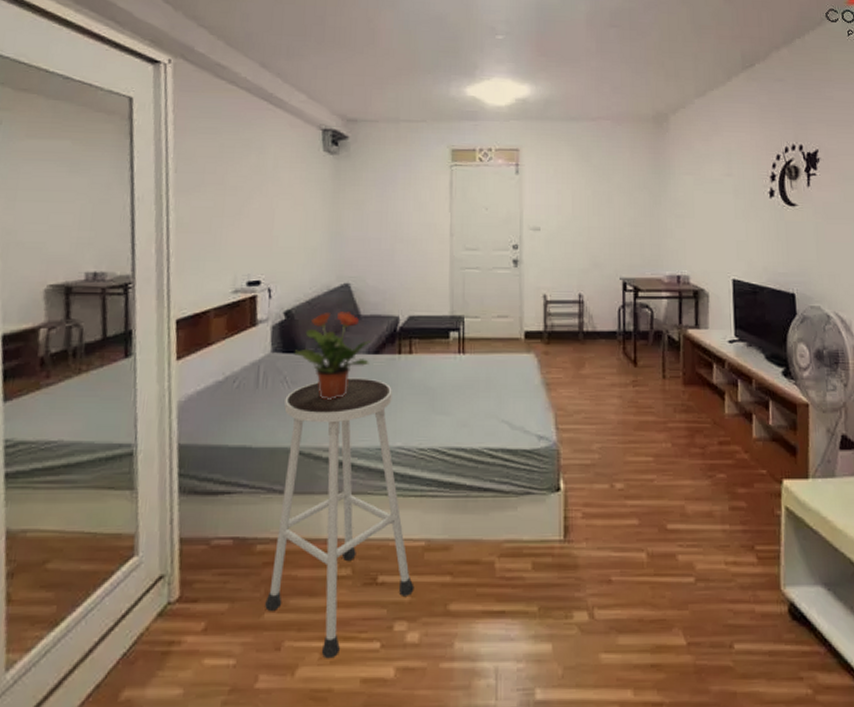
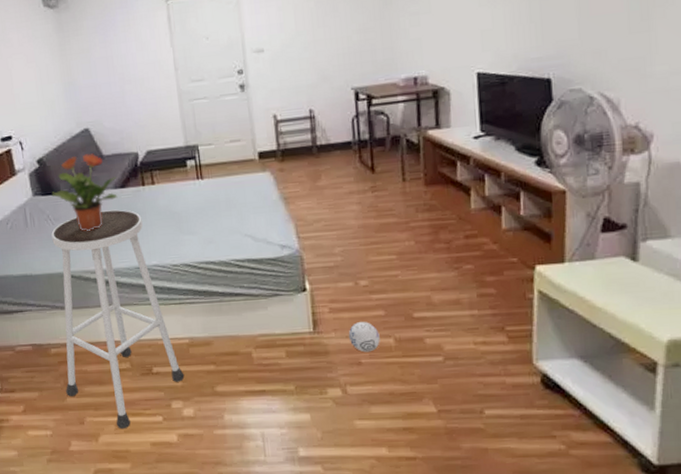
ball: none [600,531,632,568] -> present [348,322,380,353]

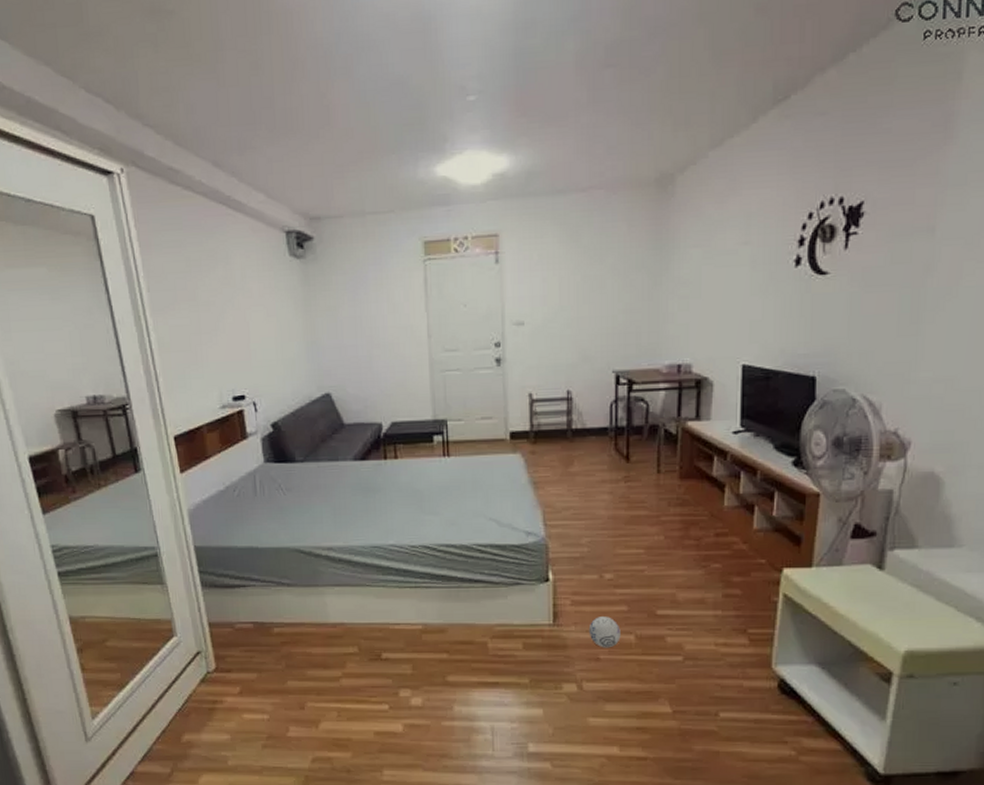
potted plant: present [51,153,118,231] -> none [285,421,357,504]
stool: present [51,209,185,429] -> none [282,483,415,716]

